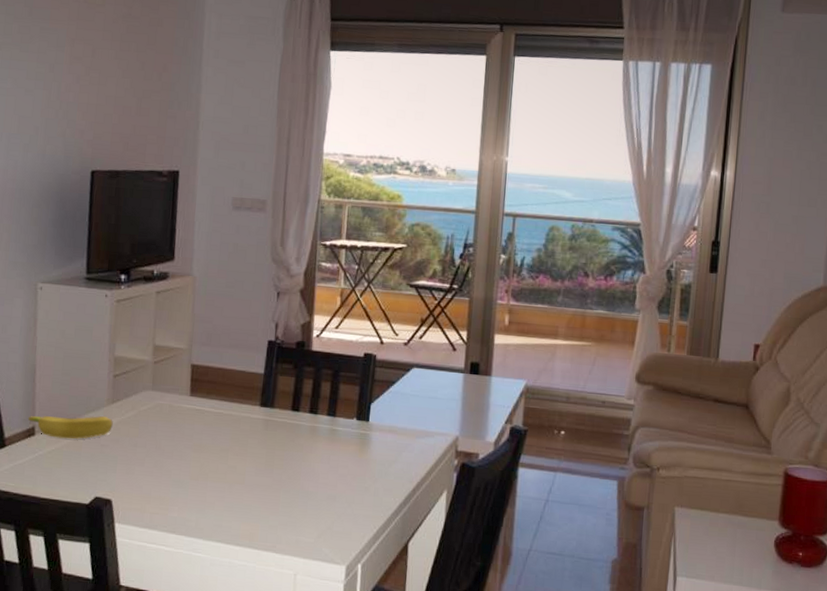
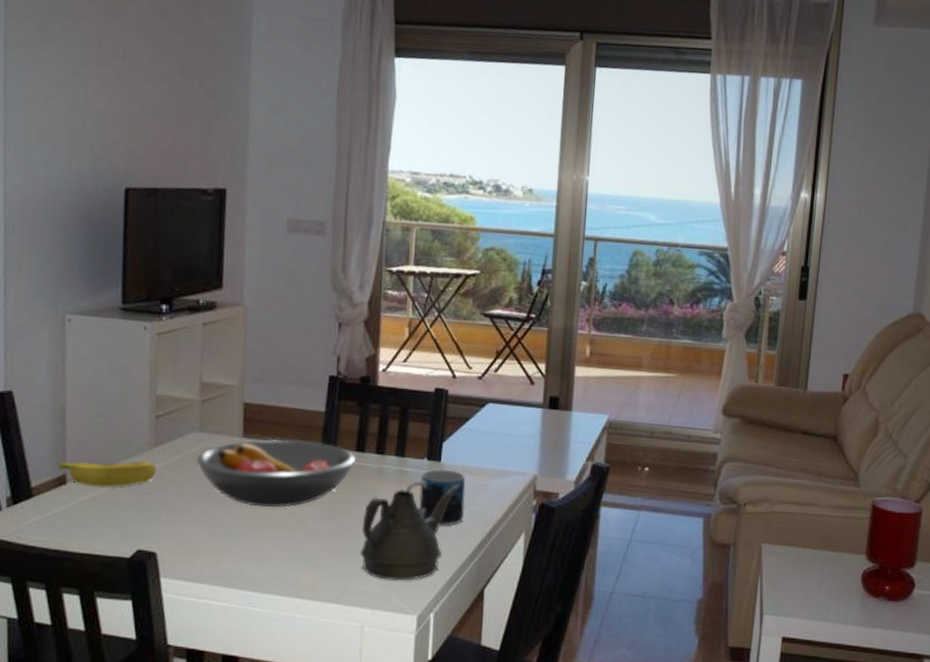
fruit bowl: none [148,398,291,461] -> present [196,439,356,508]
teapot: none [294,444,386,533] -> present [360,486,459,581]
mug: none [336,429,392,483] -> present [405,469,466,526]

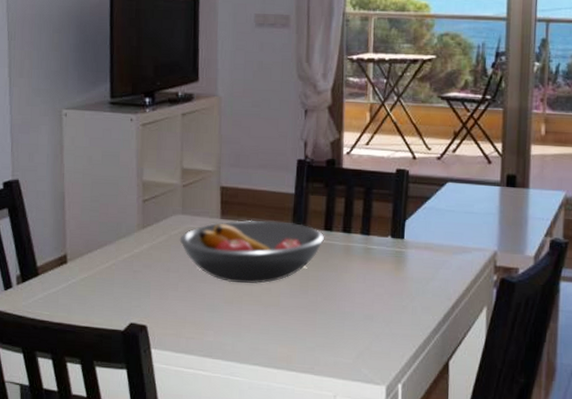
banana: present [57,461,156,487] -> none [59,242,145,266]
teapot: present [360,486,459,581] -> none [330,262,422,353]
mug: present [405,469,466,526] -> none [371,247,429,301]

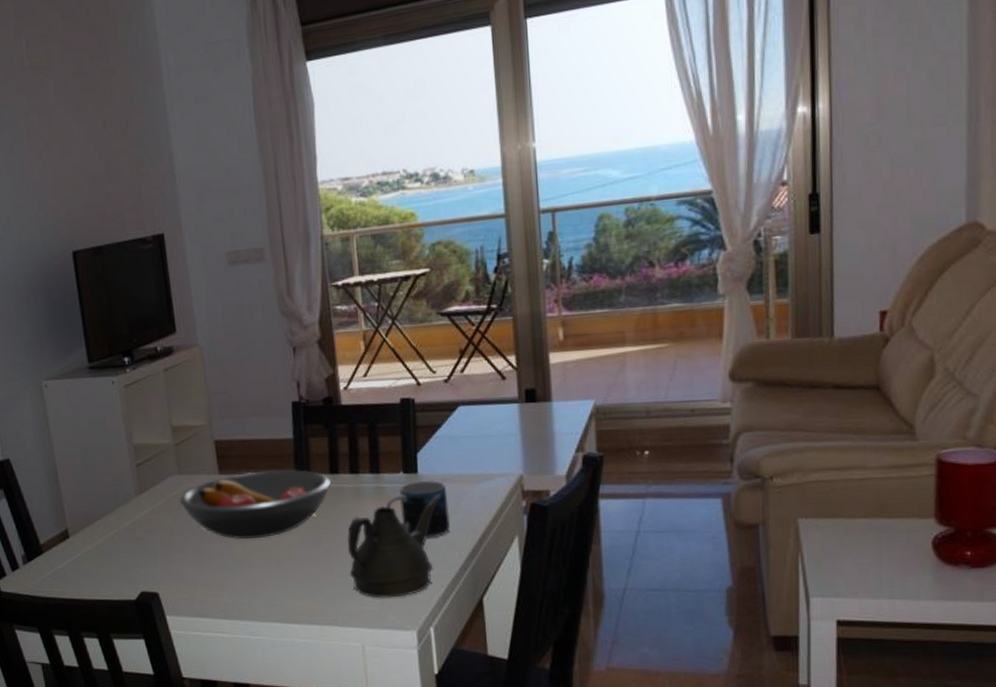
teapot: none [330,262,422,353] -> present [347,496,441,598]
mug: none [371,247,429,301] -> present [385,481,451,539]

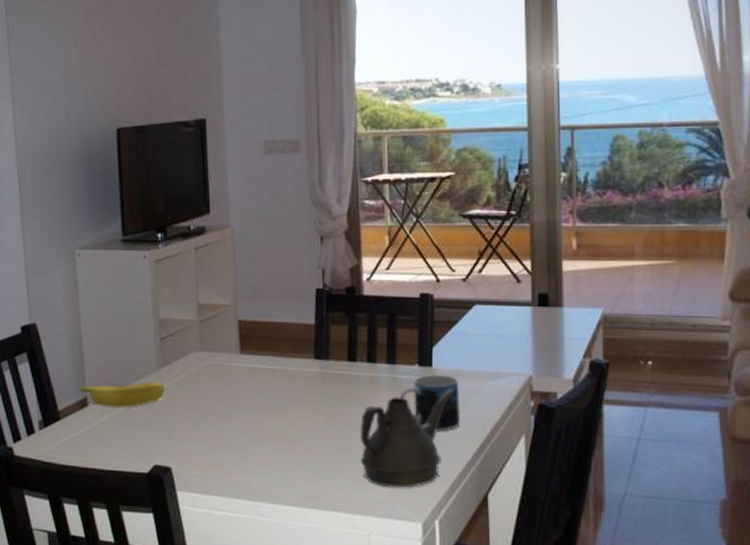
banana: none [59,509,145,538] -> present [79,382,164,408]
fruit bowl: present [179,469,331,540] -> none [199,353,348,420]

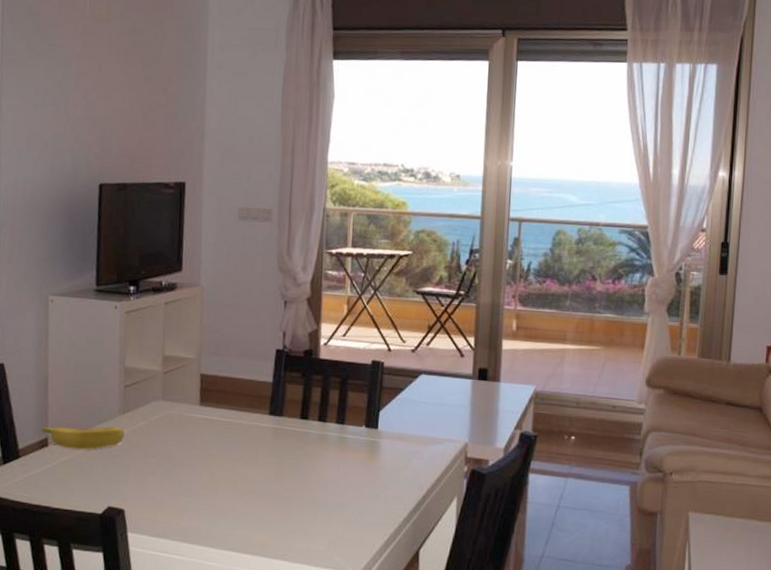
teapot: present [360,390,453,488] -> none [304,452,395,541]
mug: present [399,375,461,432] -> none [345,436,401,490]

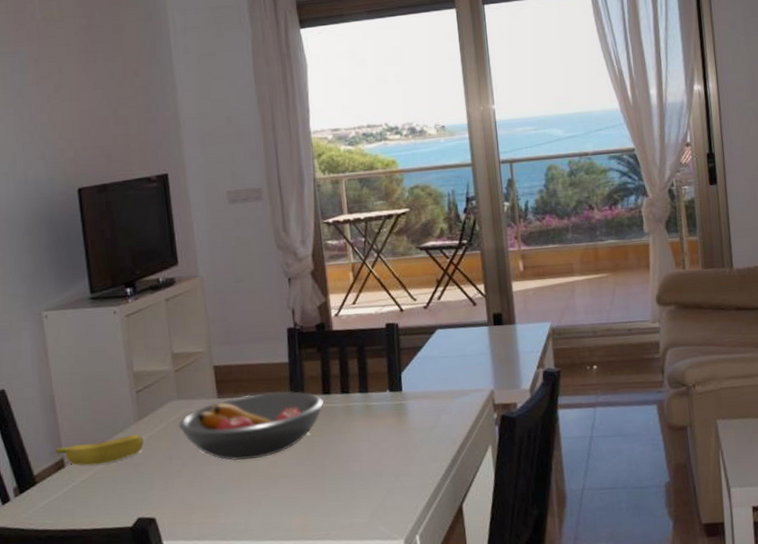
fruit bowl: none [159,407,300,470] -> present [178,391,324,461]

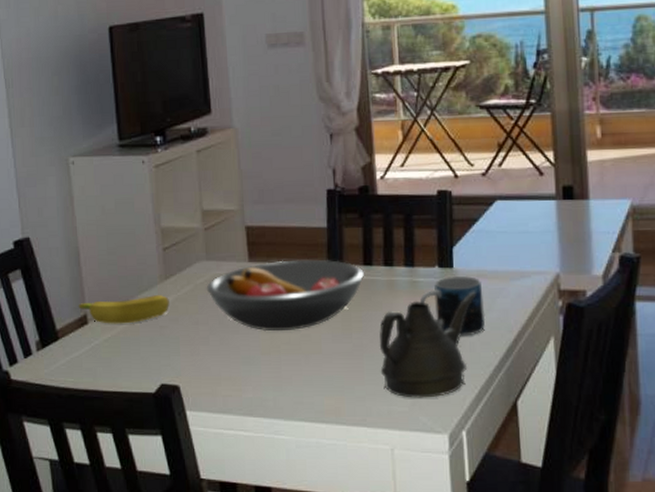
teapot: none [339,411,423,511] -> present [379,292,476,398]
mug: none [373,398,432,452] -> present [419,276,486,337]

